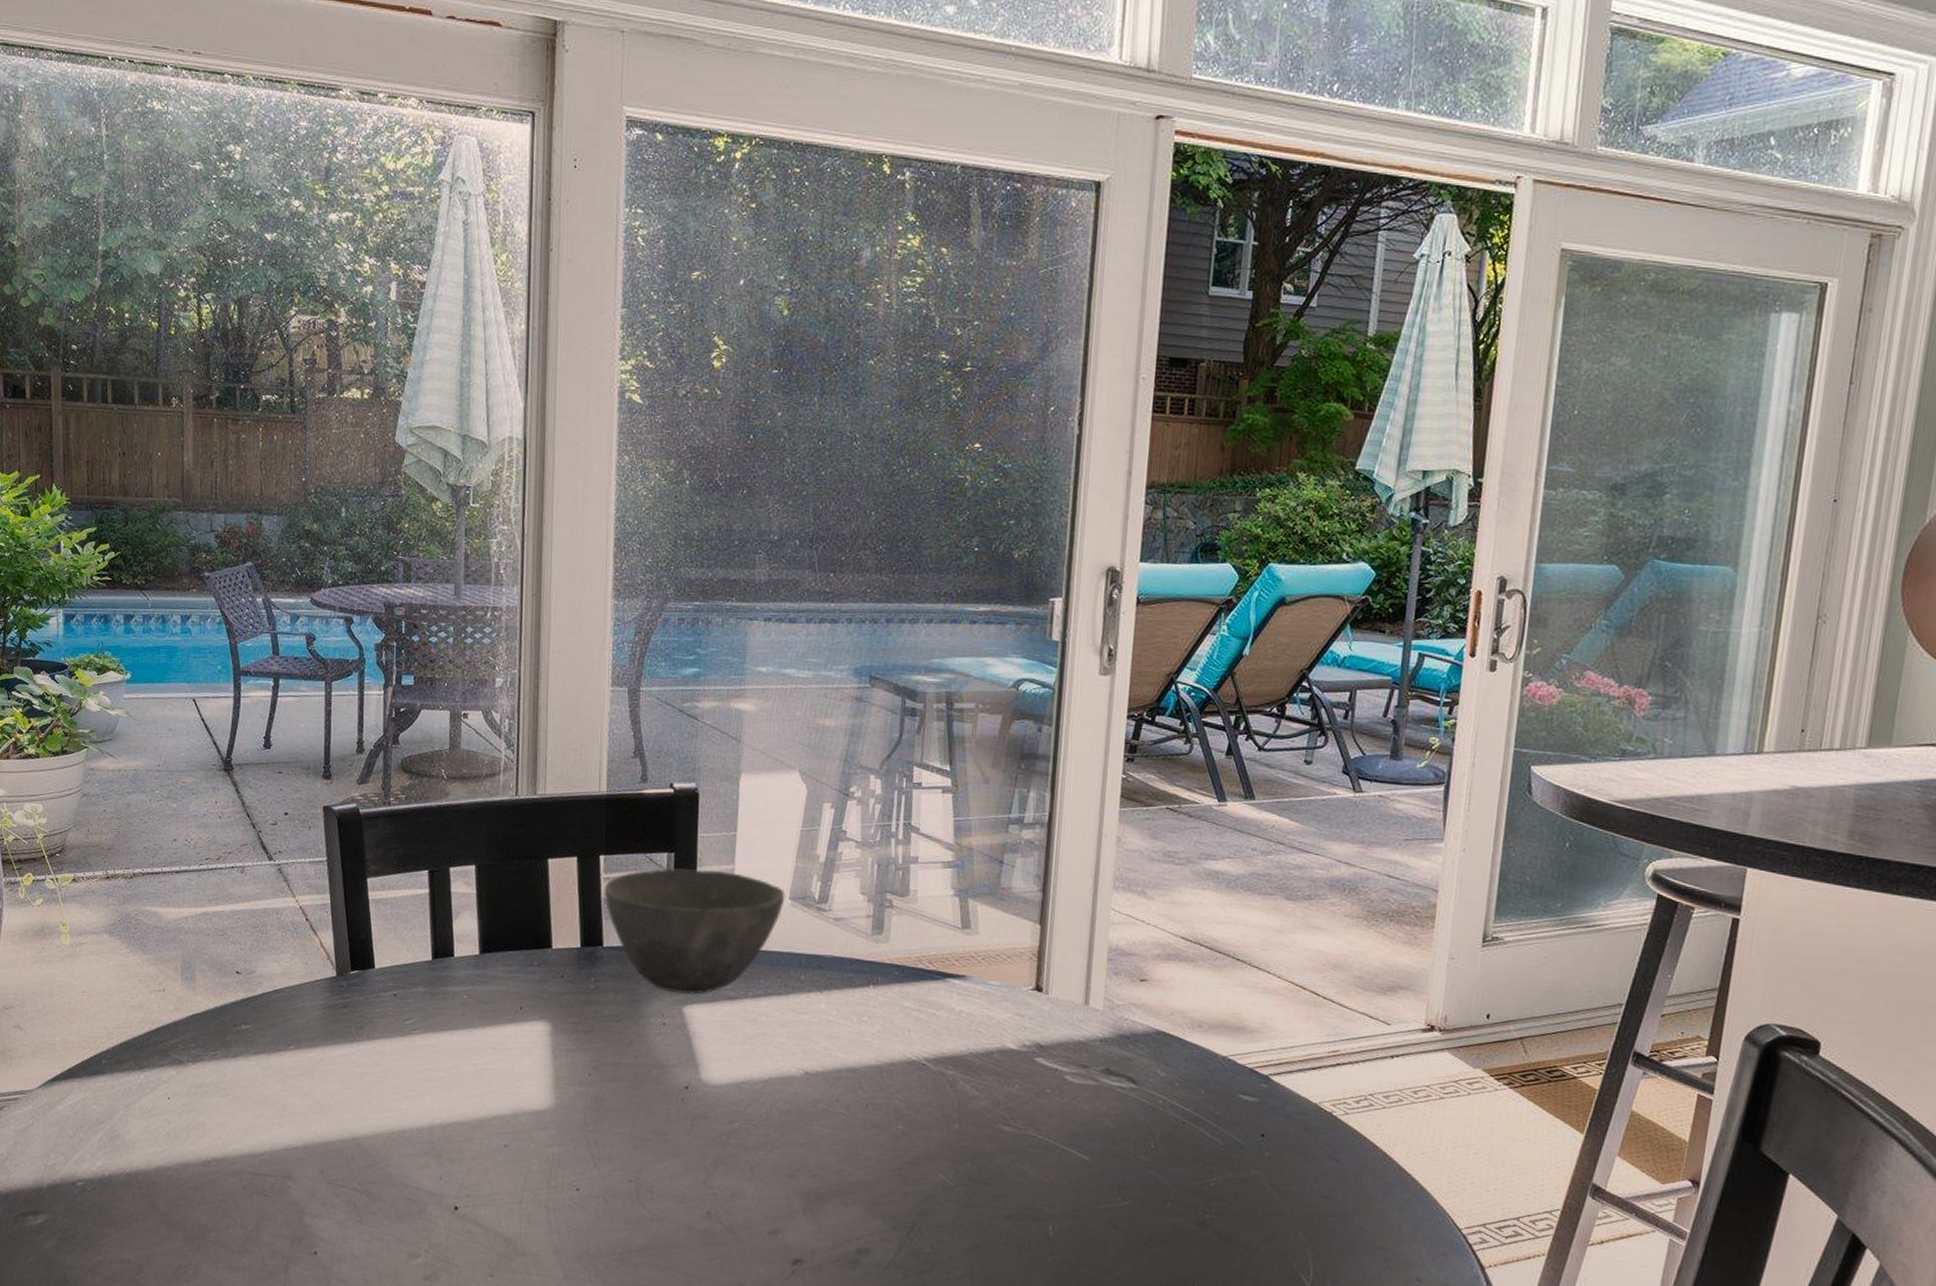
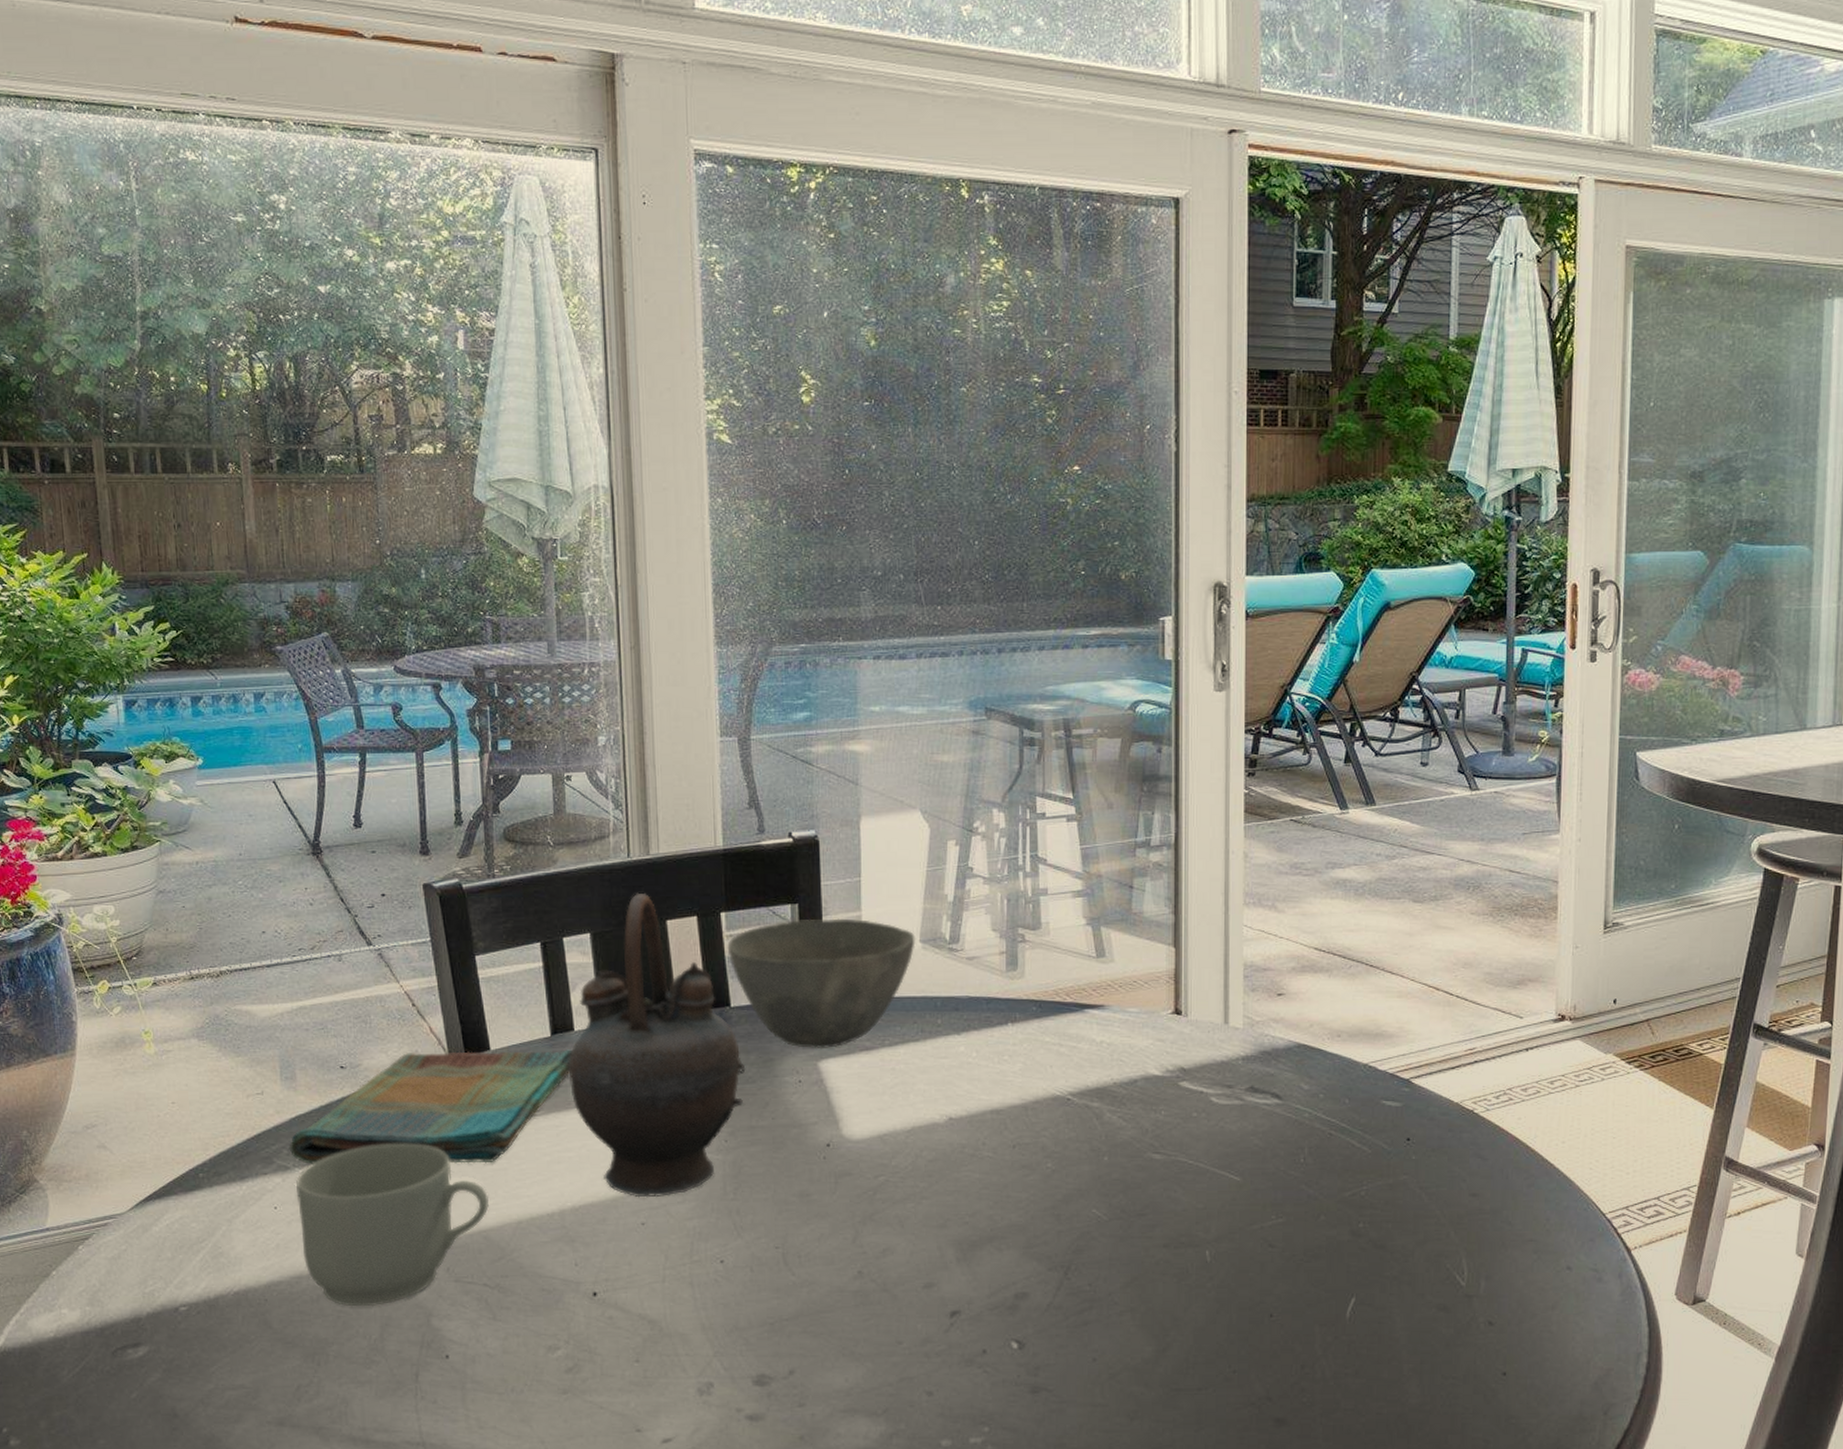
dish towel: none [184,964,451,1075] -> present [289,1049,573,1164]
mug: none [189,1047,363,1199] -> present [296,1143,489,1307]
teapot: none [446,830,613,1122] -> present [568,892,746,1198]

